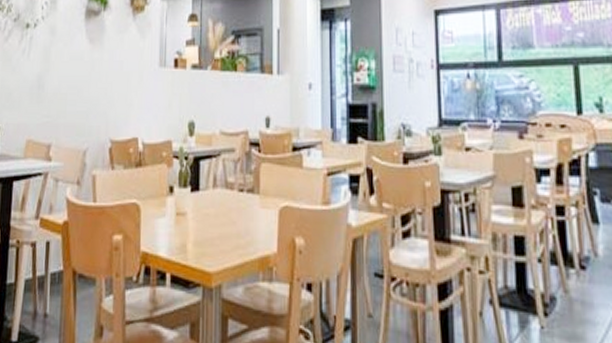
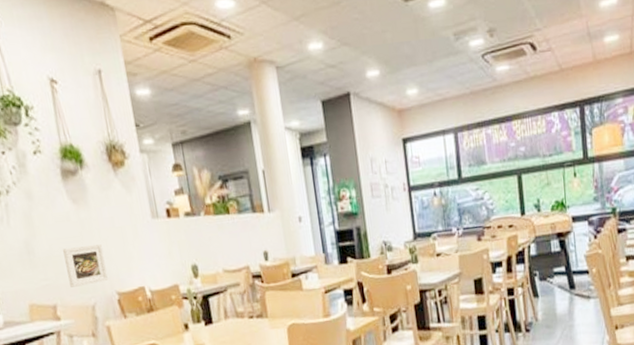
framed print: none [68,86,107,128] -> present [63,243,109,287]

